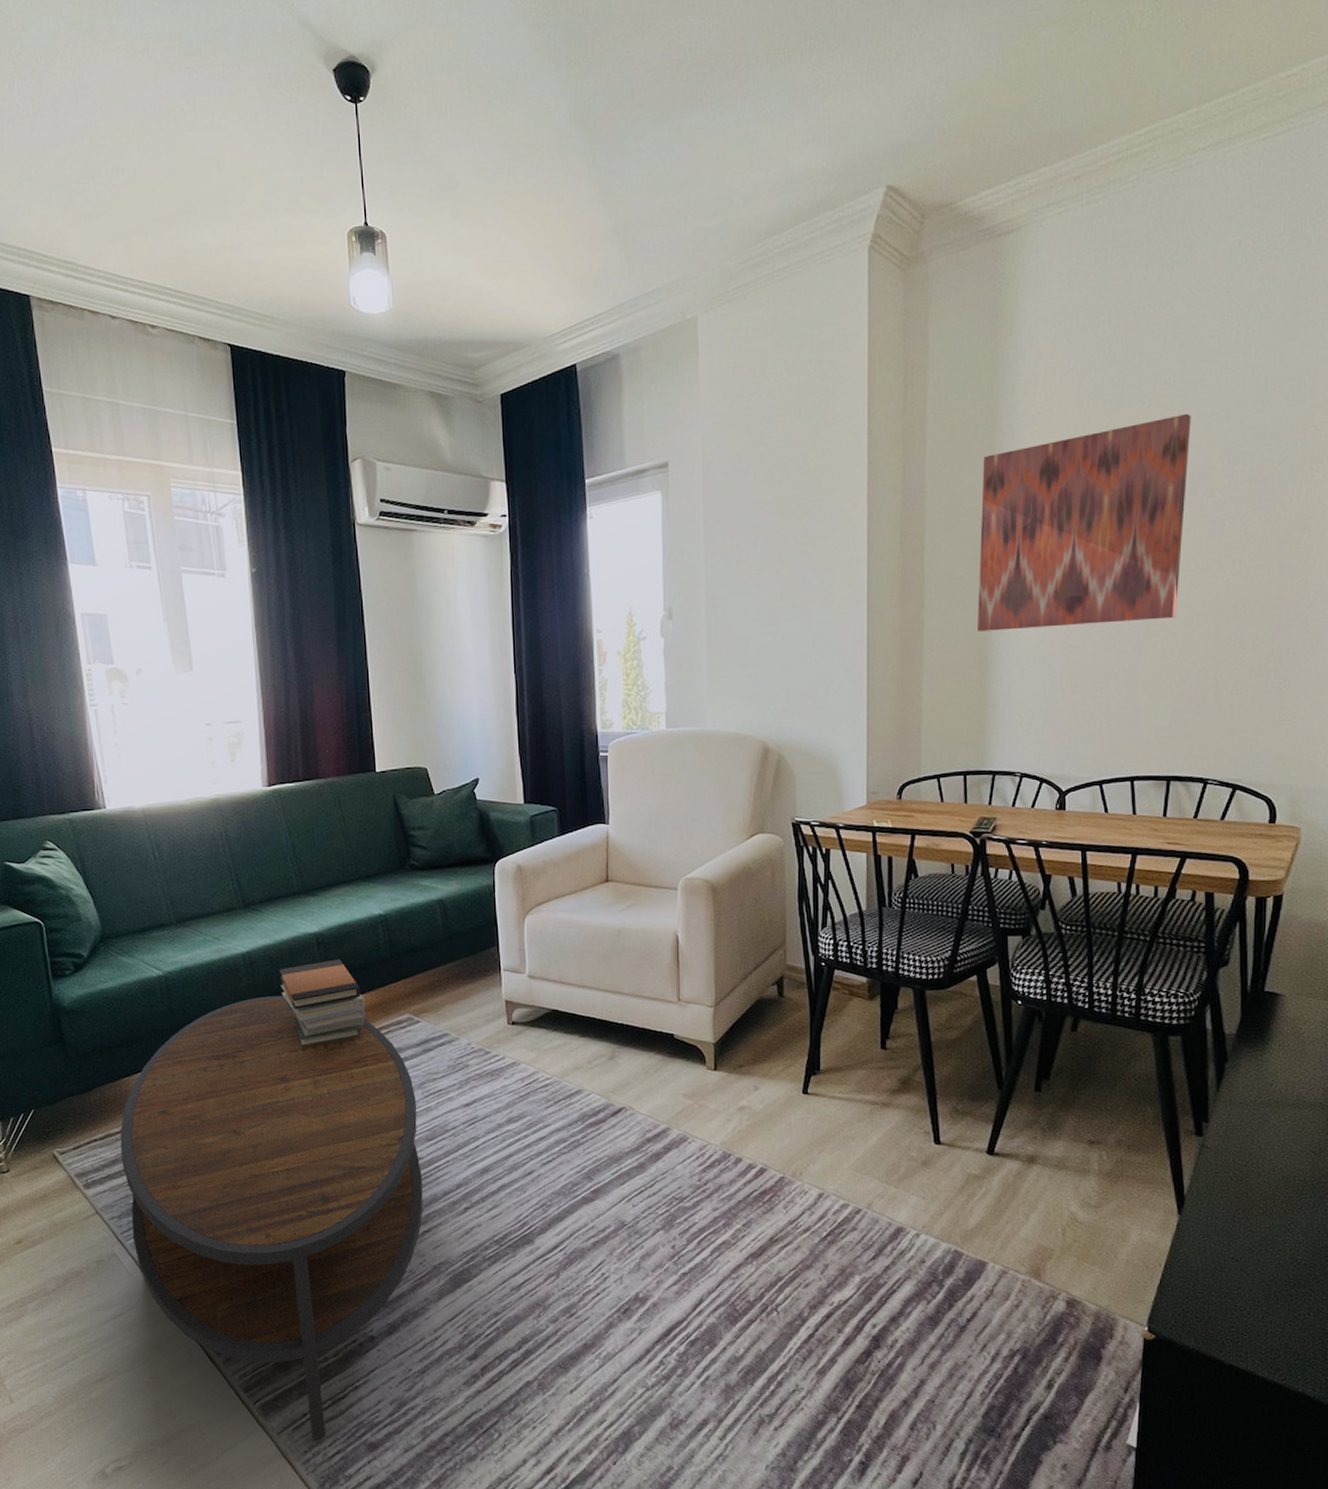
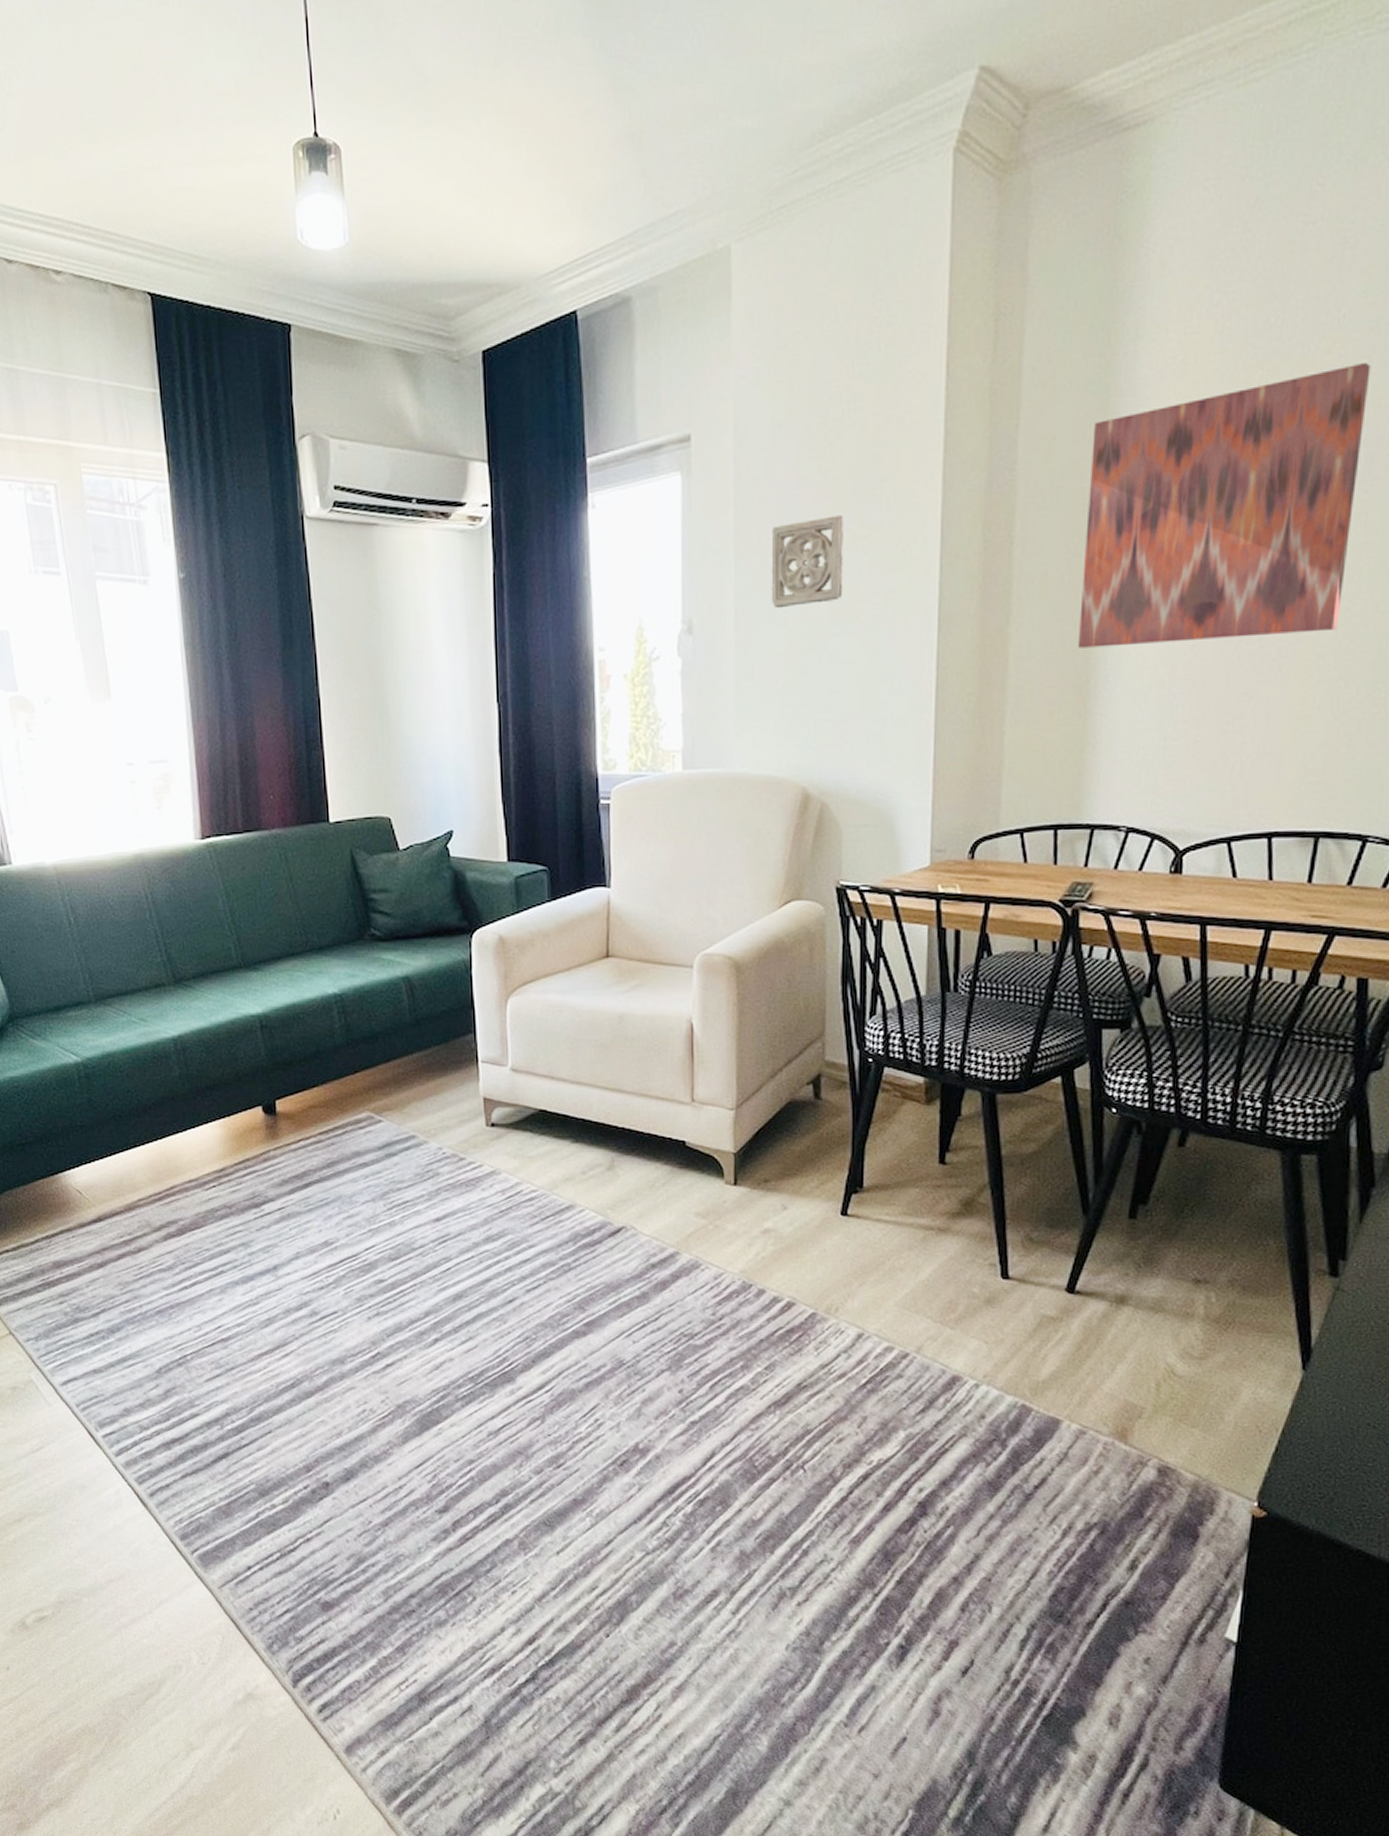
coffee table: present [120,996,423,1441] -> none [35,1088,386,1597]
book stack: present [279,959,365,1048] -> none [216,1046,317,1149]
wall ornament: none [734,526,792,599] -> present [771,515,843,609]

